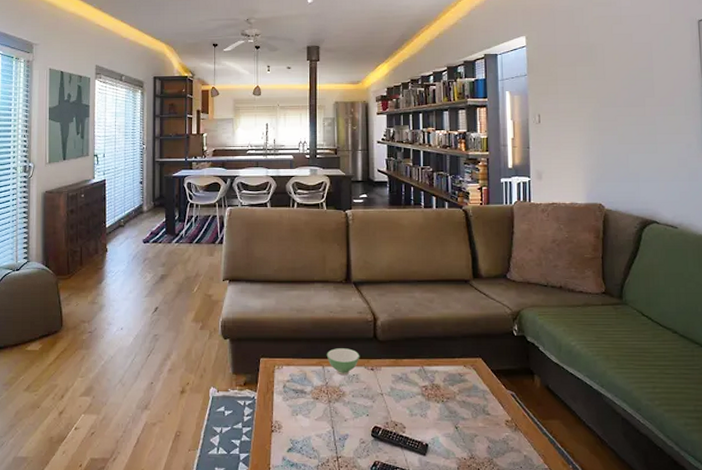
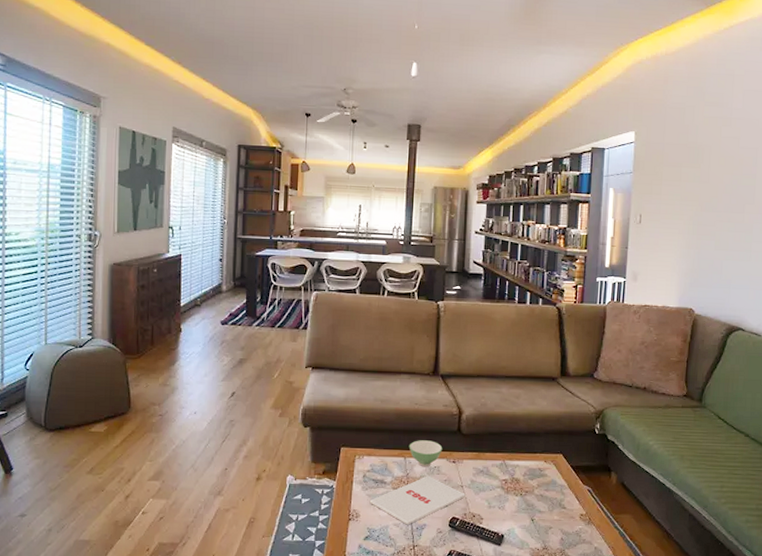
magazine: none [291,384,386,436] -> present [369,476,465,525]

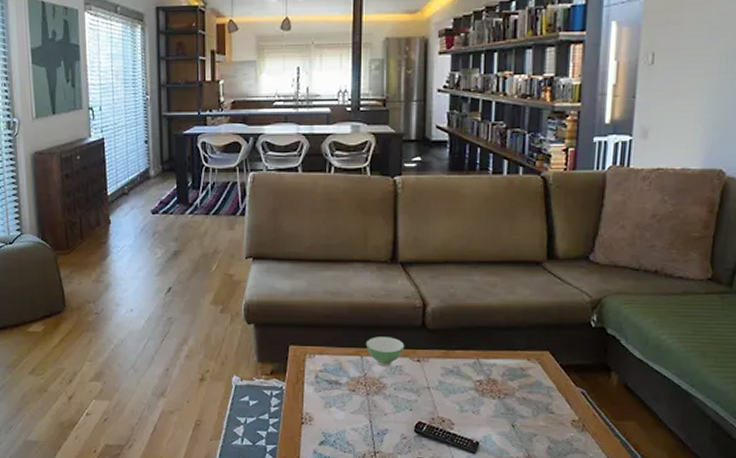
magazine: present [369,476,465,525] -> none [323,376,433,430]

